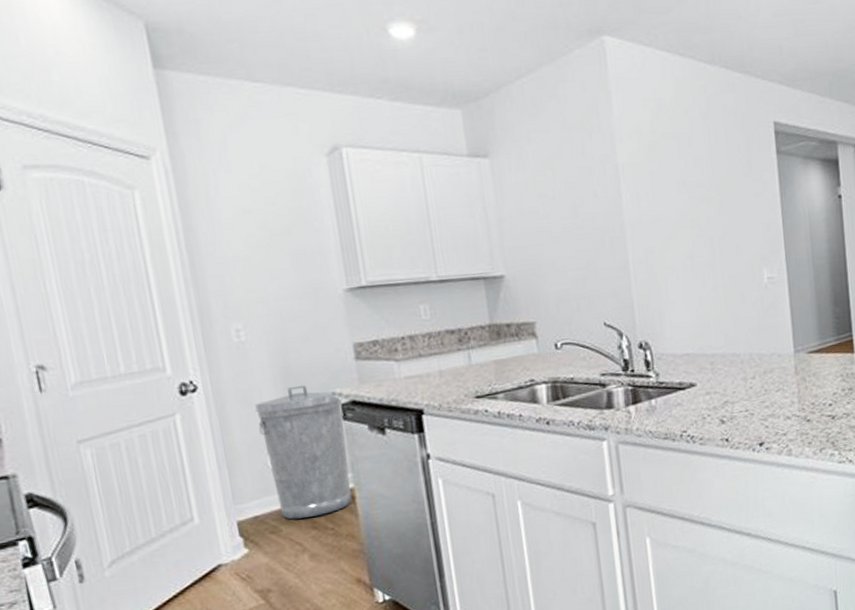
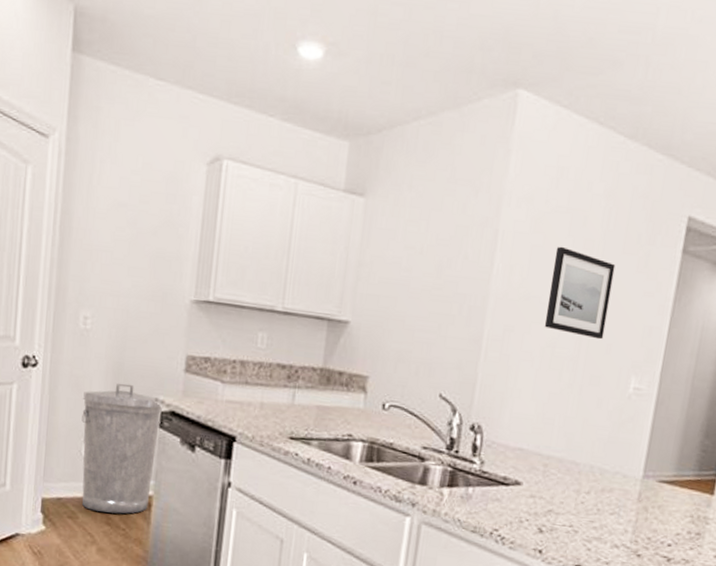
wall art: none [672,168,732,243] -> present [544,246,616,340]

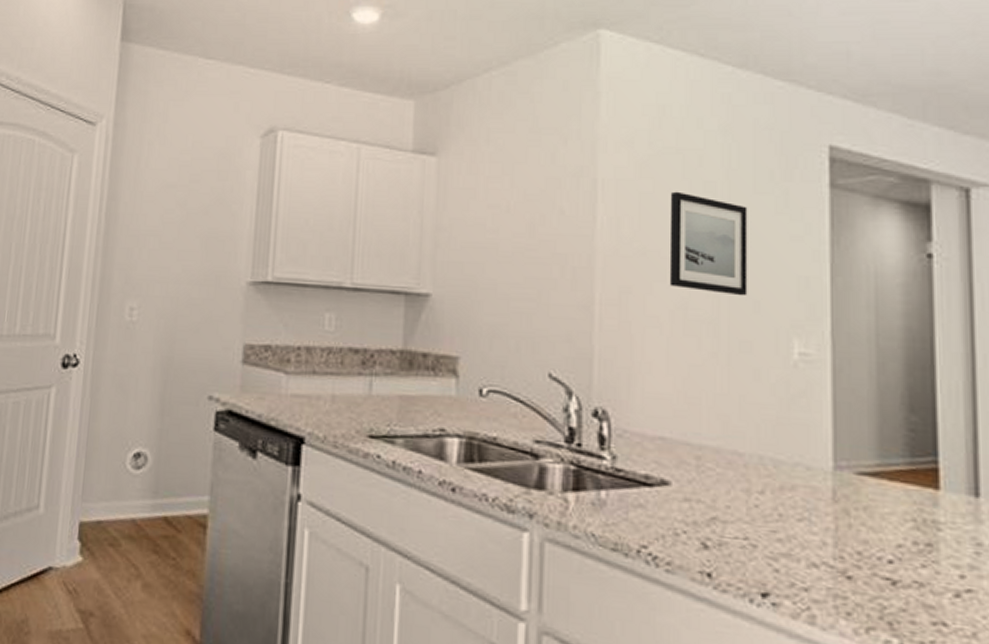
trash can: present [82,383,164,514] -> none [125,380,219,539]

